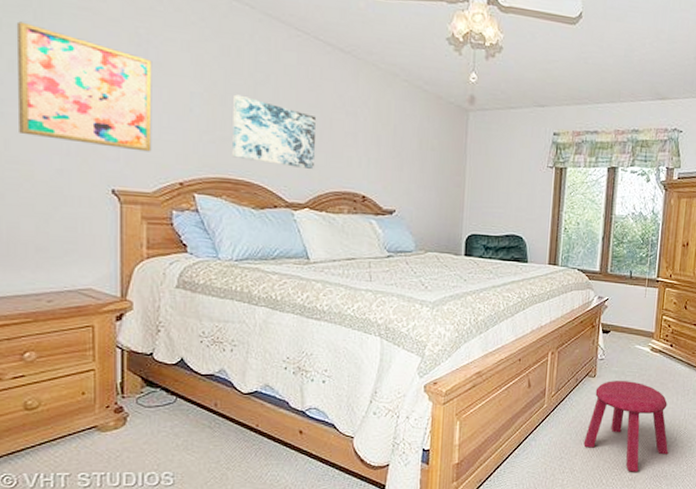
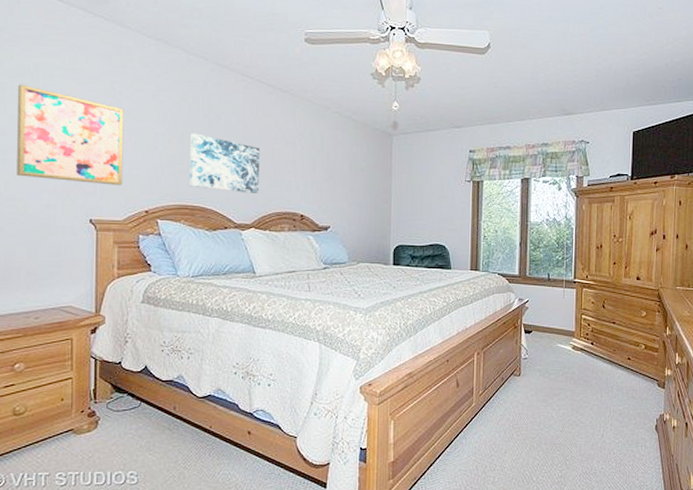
stool: present [583,381,669,472] -> none [512,379,596,469]

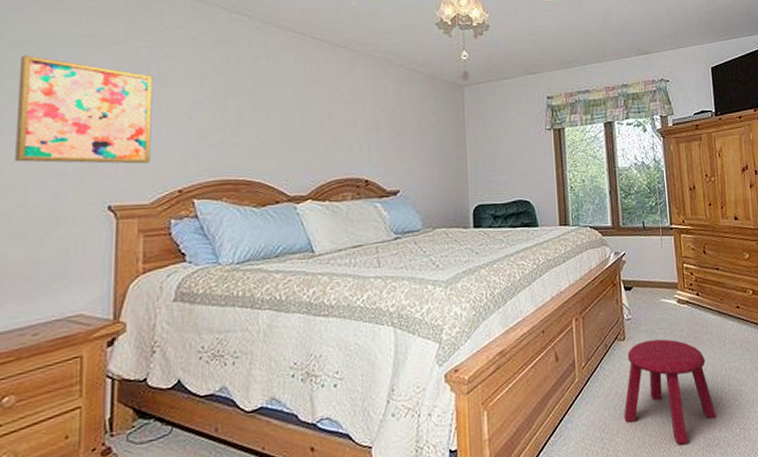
wall art: present [189,133,260,194] -> none [232,97,316,161]
stool: none [512,379,596,469] -> present [624,339,717,445]

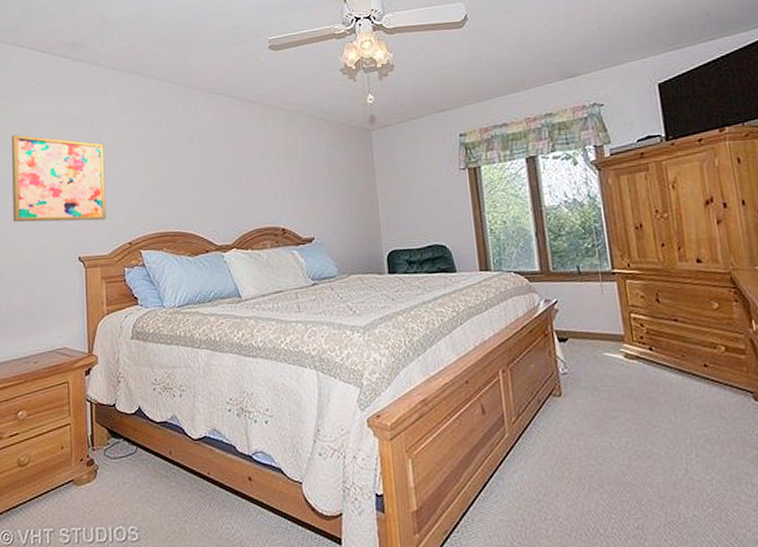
stool: present [624,339,717,445] -> none [563,397,682,518]

